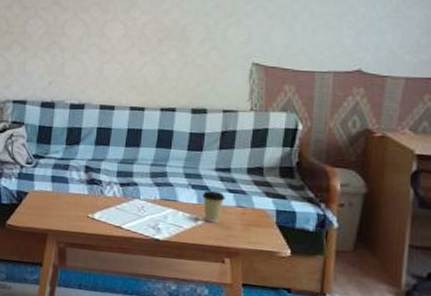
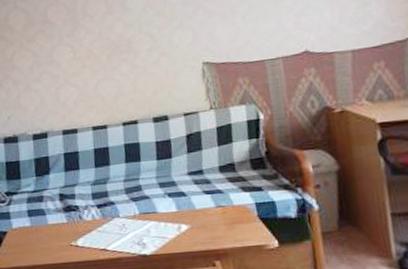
coffee cup: present [202,190,225,223] -> none [179,195,204,228]

